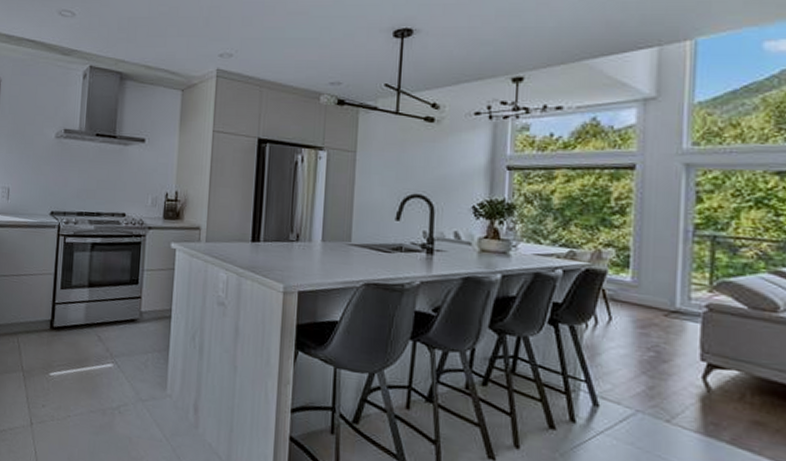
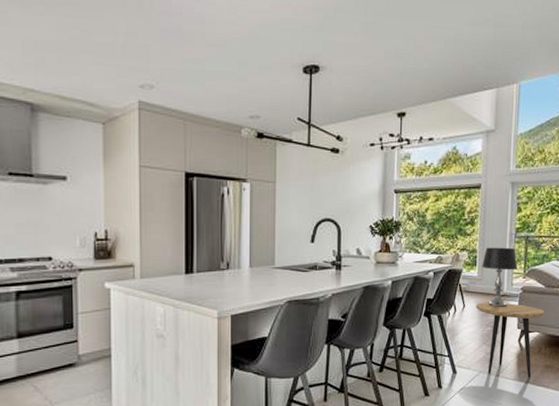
side table: none [629,317,750,434] -> present [475,302,545,378]
table lamp: none [639,245,699,329] -> present [482,247,518,308]

